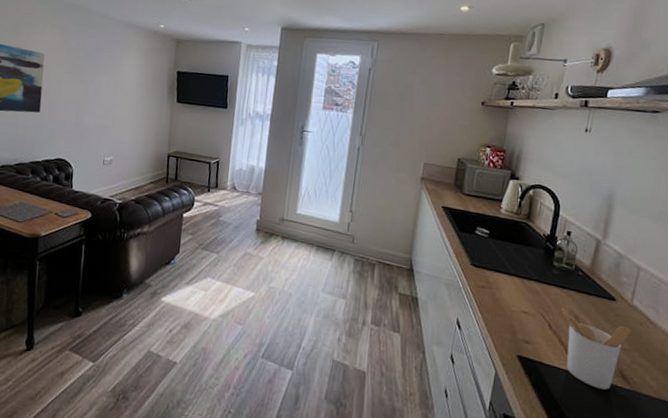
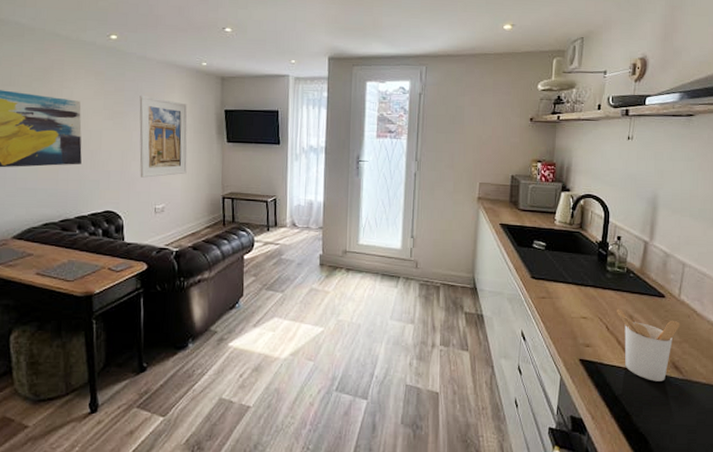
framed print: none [92,51,142,131] -> present [139,95,188,178]

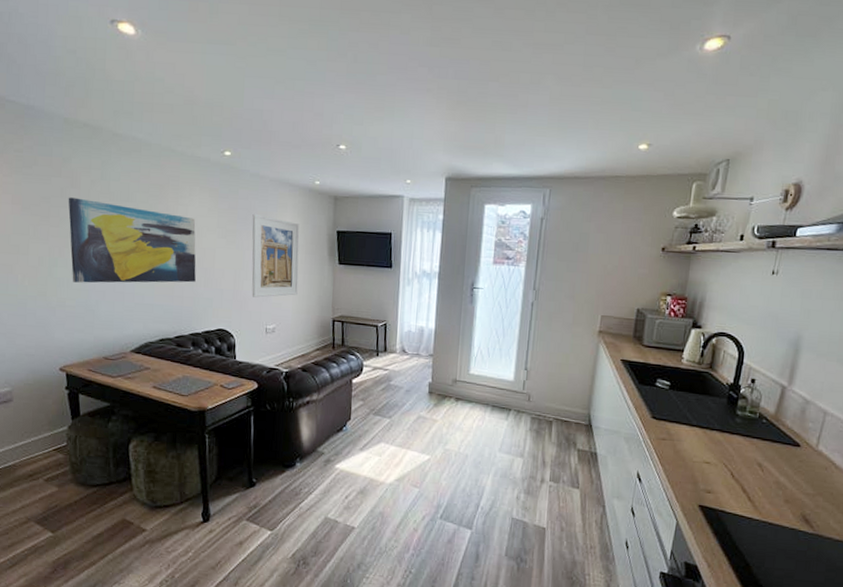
utensil holder: present [617,308,681,381] -> none [744,455,816,535]

